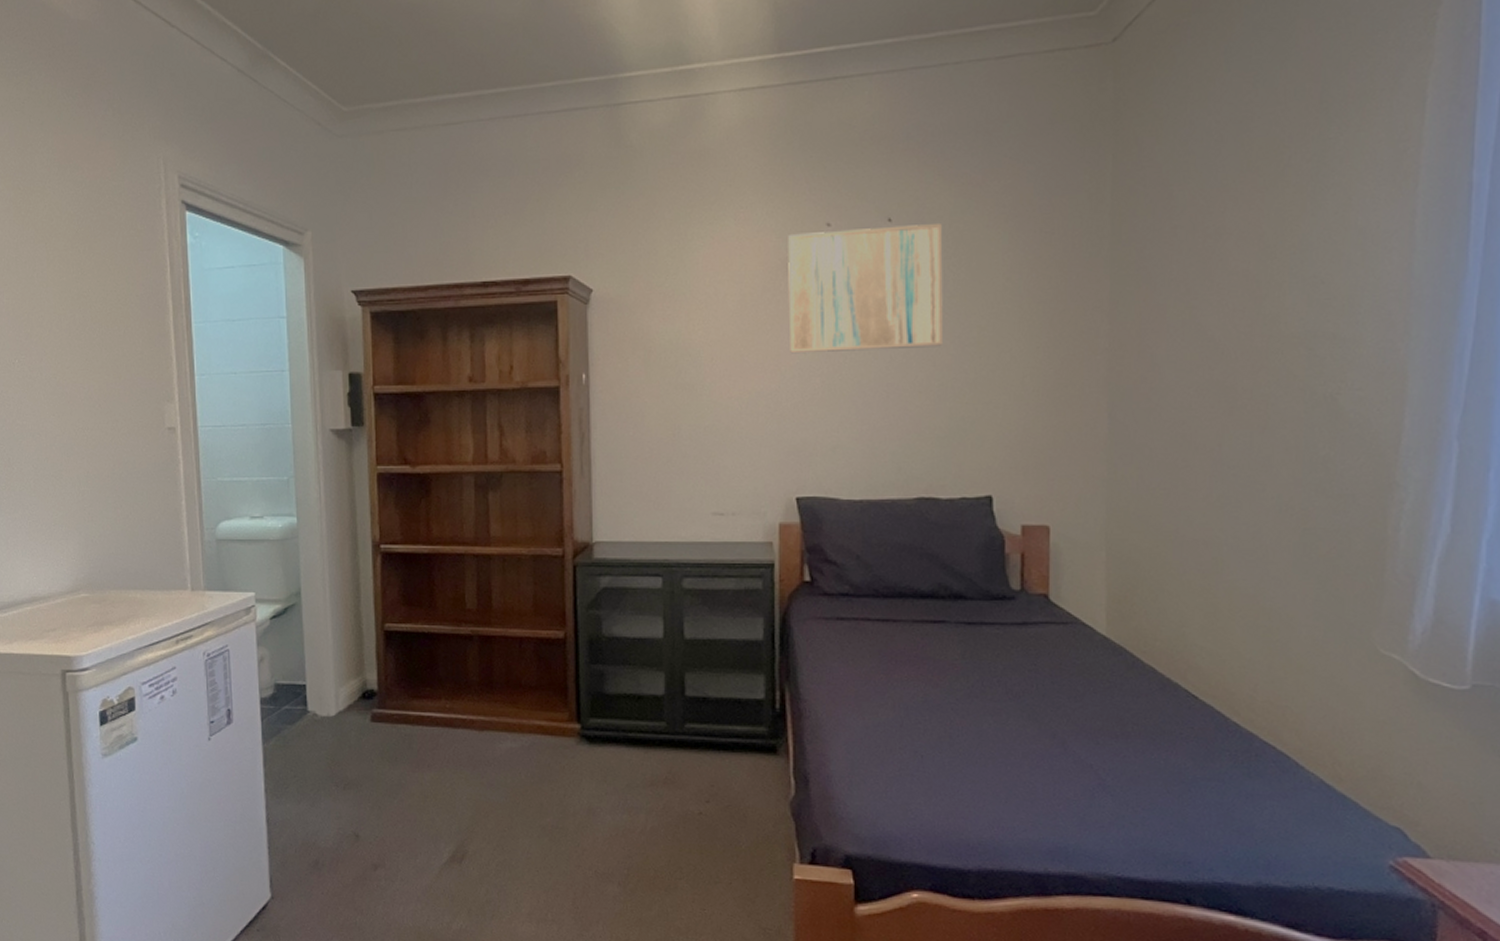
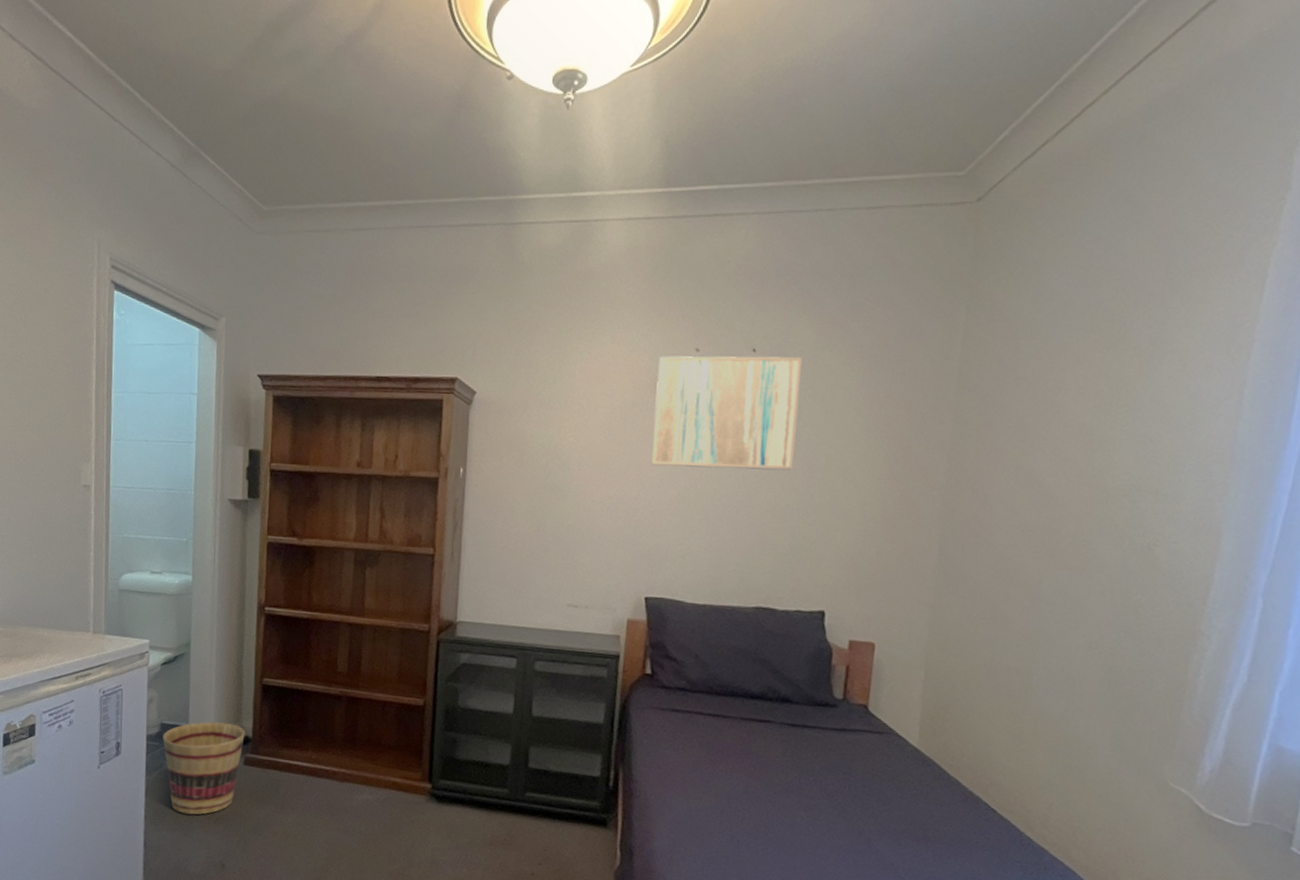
basket: none [278,677,370,783] -> present [162,721,245,815]

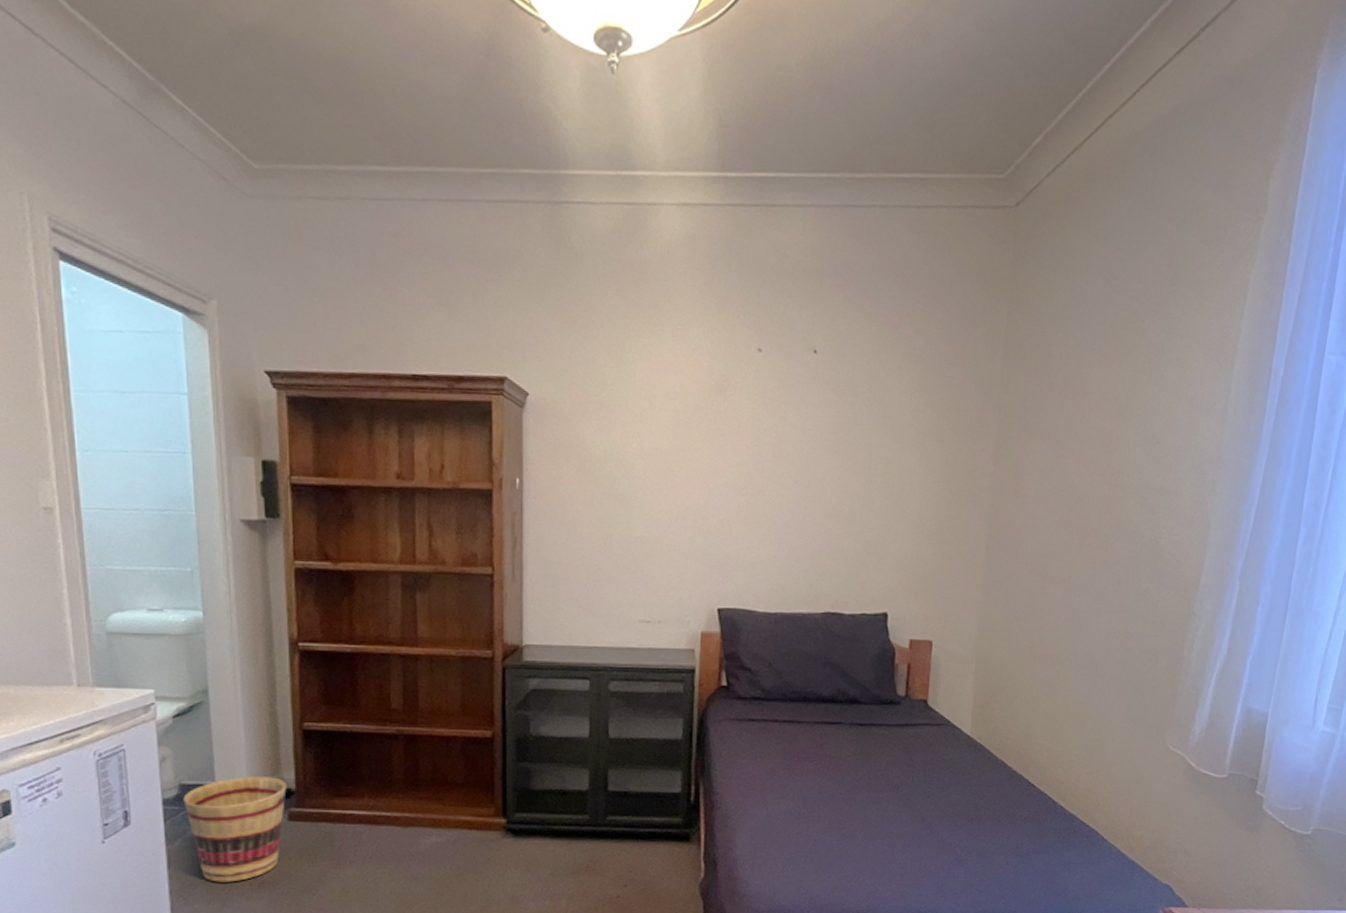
wall art: present [651,356,802,471] -> none [718,356,860,475]

